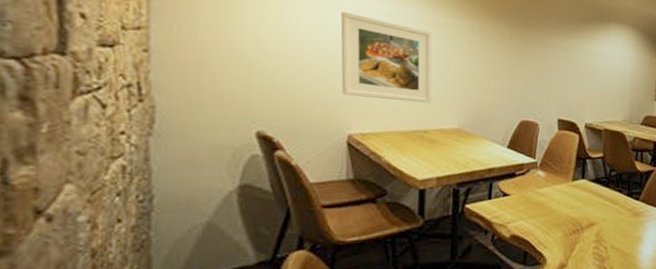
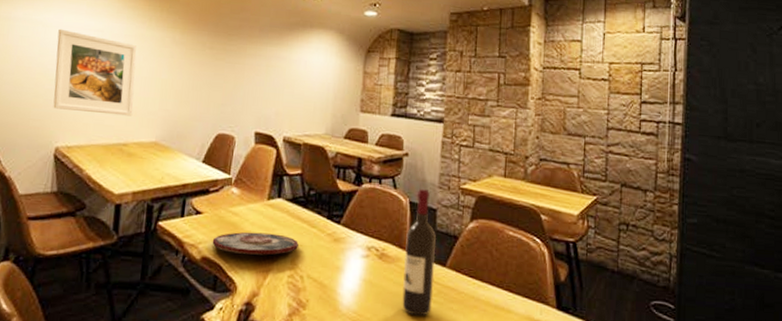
plate: none [520,210,602,231] -> present [212,232,299,255]

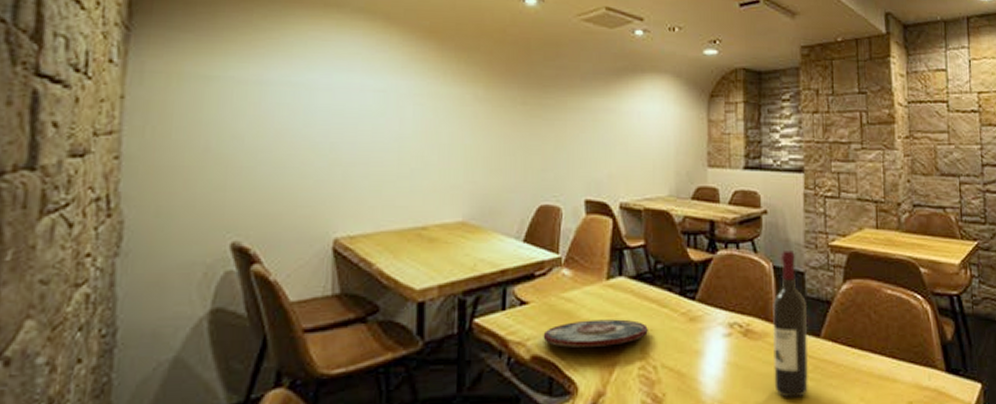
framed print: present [53,29,137,116] -> none [326,91,432,193]

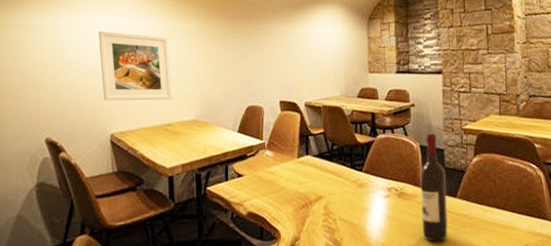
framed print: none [326,91,432,193] -> present [98,30,173,101]
plate: present [543,319,648,347] -> none [255,186,329,206]

